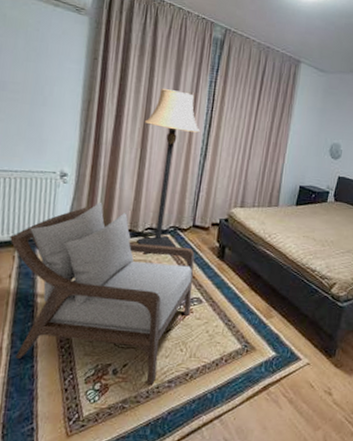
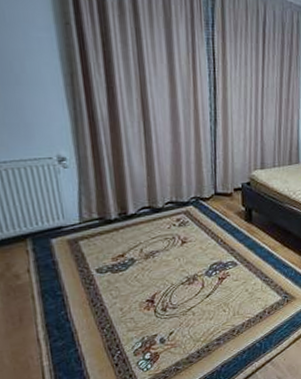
armchair: present [9,203,195,385] -> none [15,184,227,346]
lamp: present [137,89,200,255] -> none [142,52,205,229]

